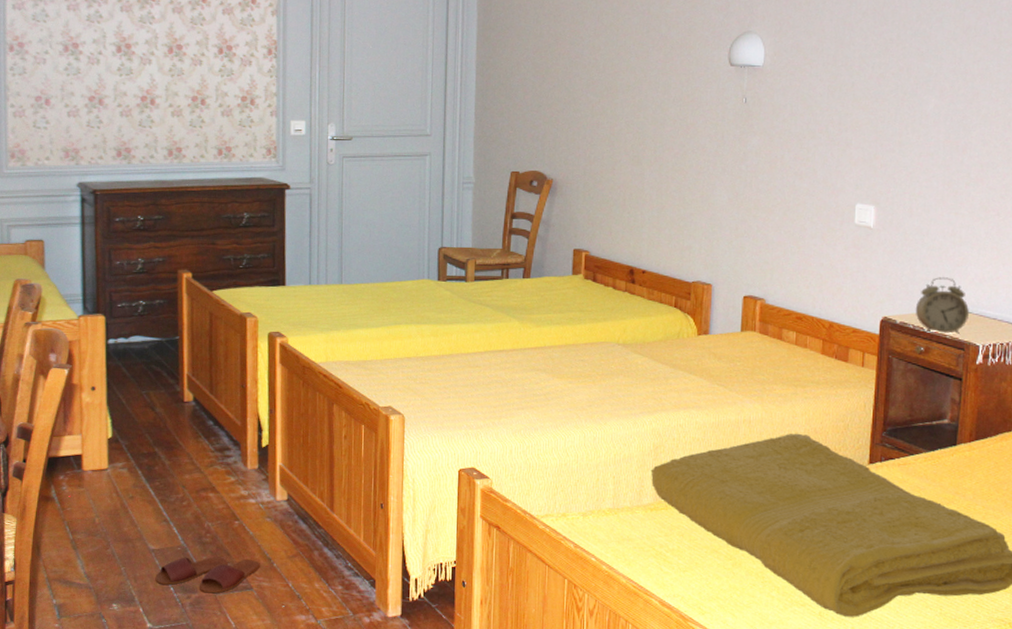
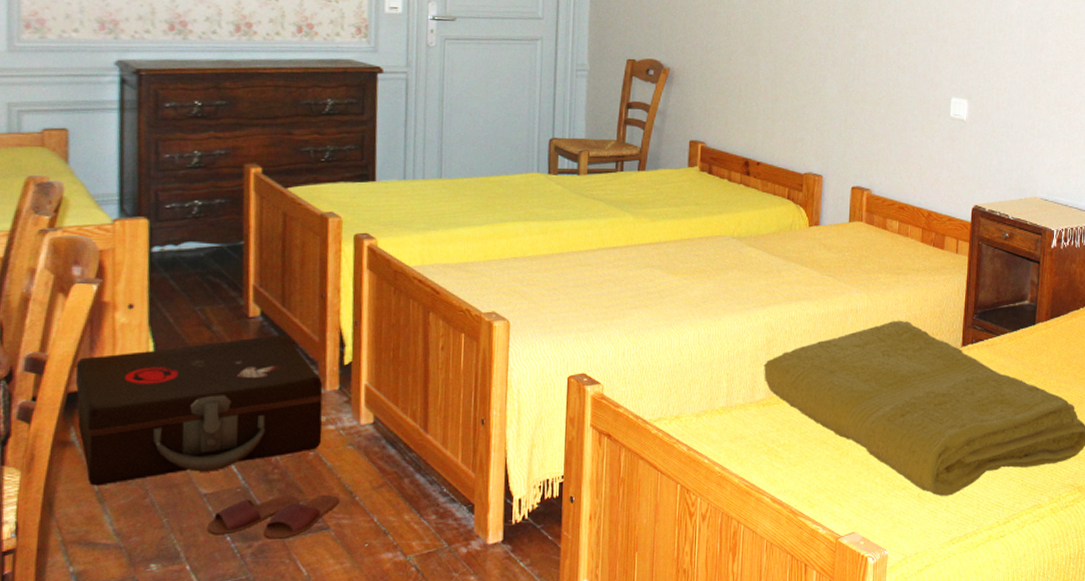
suitcase: none [54,417,245,535] -> present [75,334,323,486]
alarm clock: present [915,277,969,335] -> none [1001,167,1045,221]

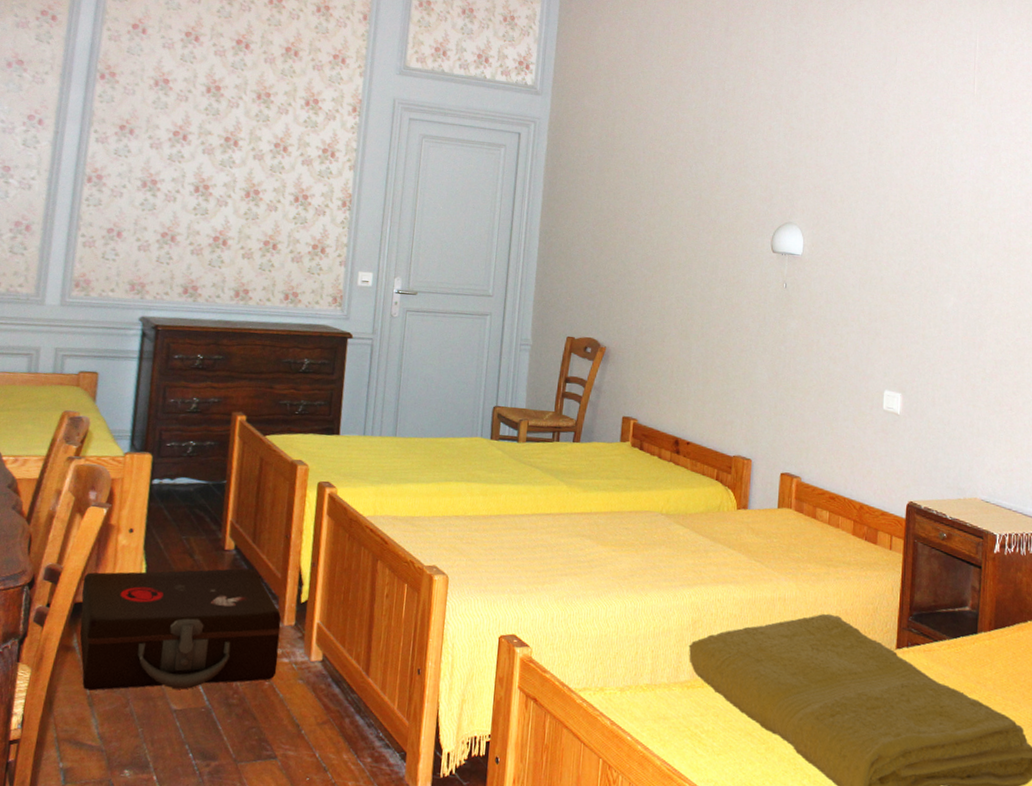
slippers: present [207,495,340,539] -> none [173,719,288,762]

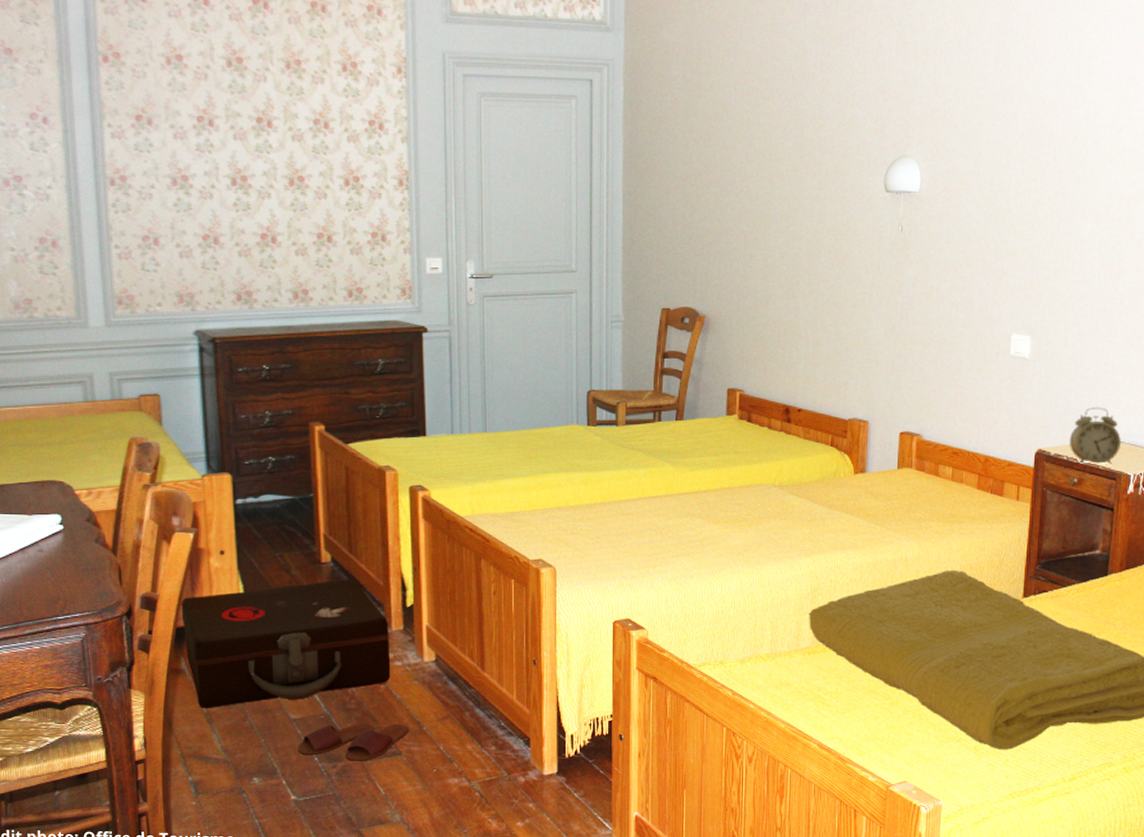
slippers: none [173,719,288,762] -> present [298,723,409,761]
alarm clock: none [938,466,986,524] -> present [1069,407,1121,465]

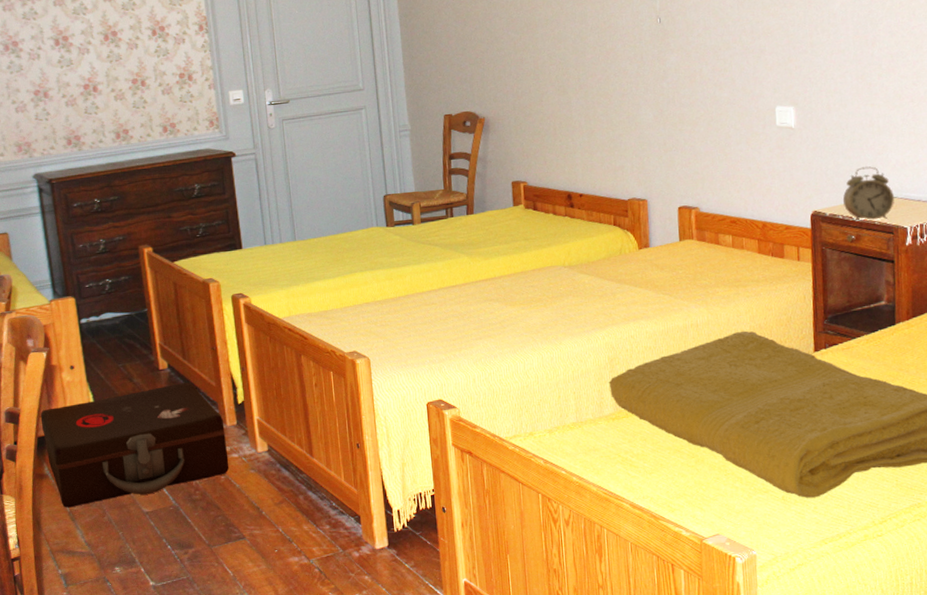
slippers: present [298,723,409,761] -> none [152,511,250,547]

